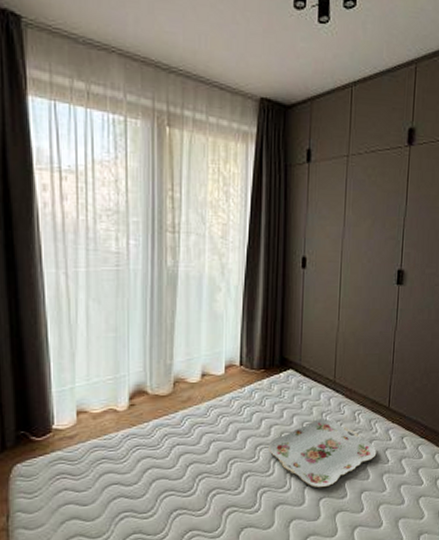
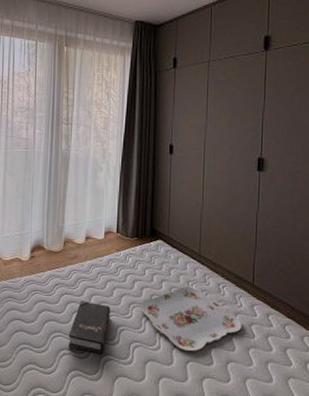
hardback book: none [182,450,234,508] -> present [68,301,111,355]

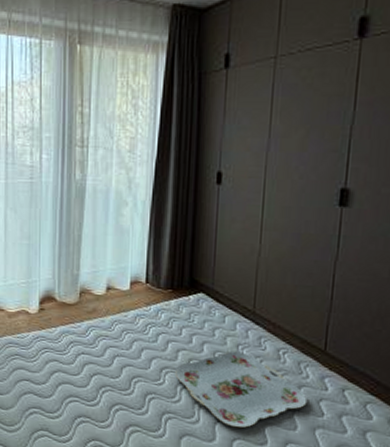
hardback book: present [68,301,111,355] -> none [86,362,138,425]

